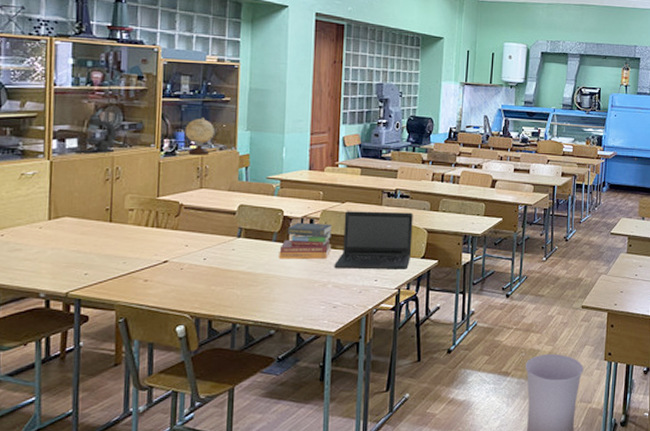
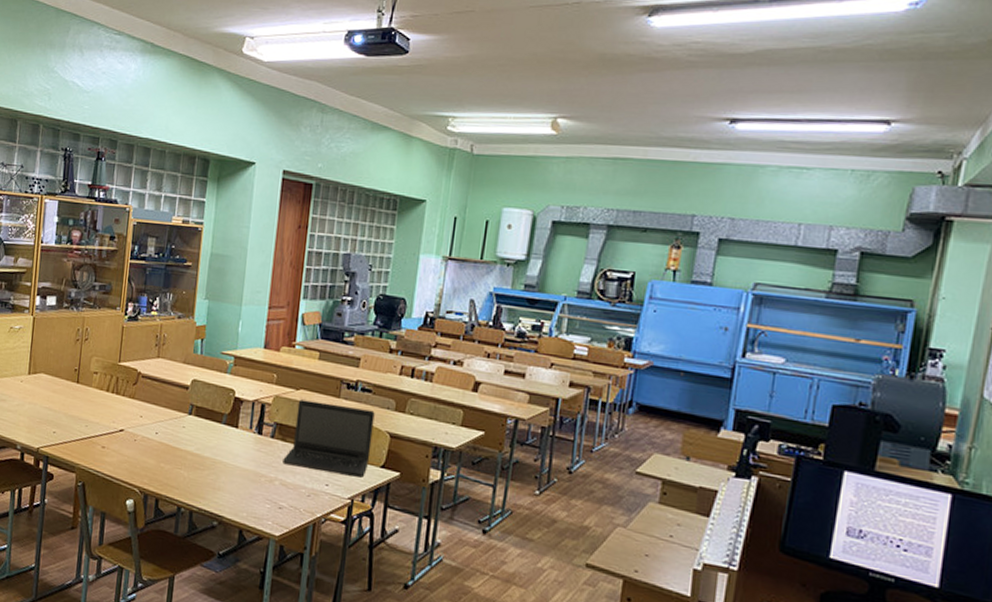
microscope: present [75,109,116,154] -> none [54,268,88,314]
globe: present [184,116,214,155] -> none [147,281,175,323]
books: present [279,222,332,259] -> none [227,406,284,451]

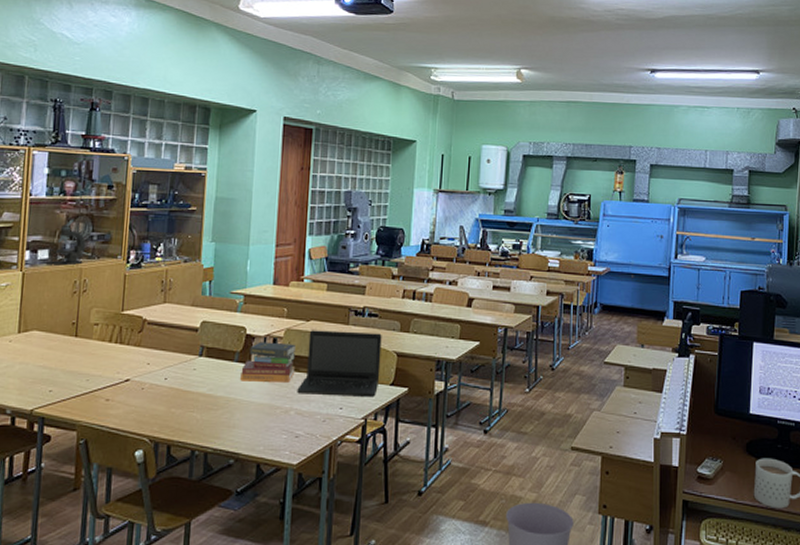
microscope: none [54,268,88,314] -> present [46,219,85,266]
books: none [227,406,284,451] -> present [240,341,296,382]

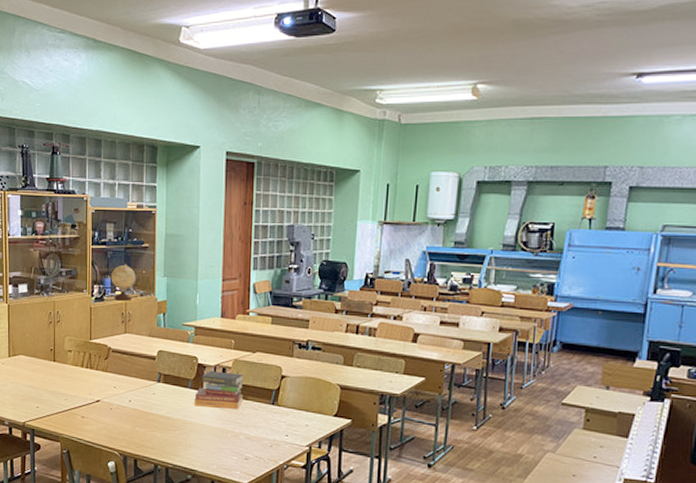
microscope: present [46,219,85,266] -> none [26,256,56,299]
globe: none [150,227,180,268] -> present [111,263,136,301]
laptop: present [297,330,382,397] -> none [246,361,325,427]

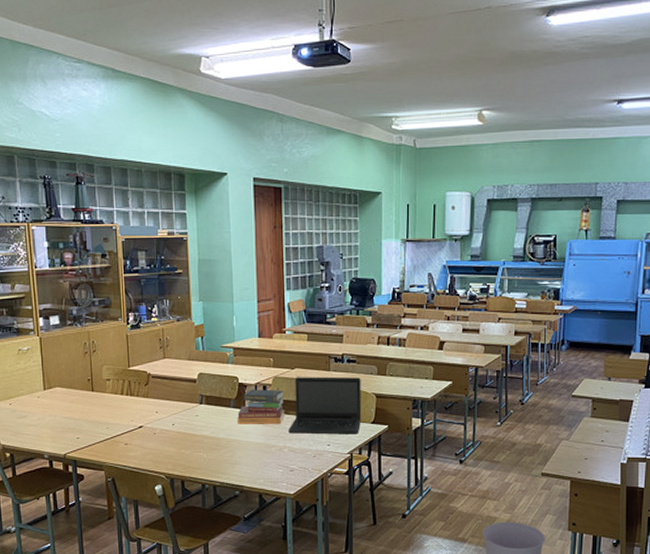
globe: present [111,263,136,301] -> none [145,289,171,327]
laptop: none [246,361,325,427] -> present [288,376,362,435]

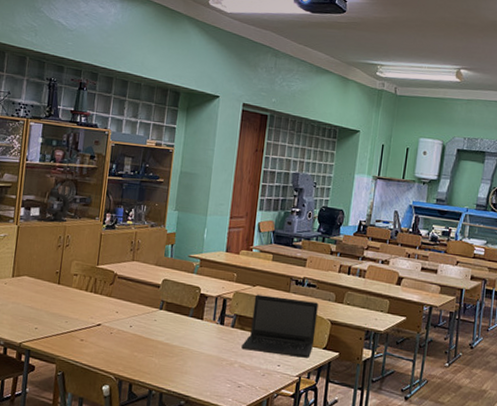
microscope: none [58,287,90,330] -> present [37,183,70,223]
books: present [237,389,284,424] -> none [193,301,242,339]

